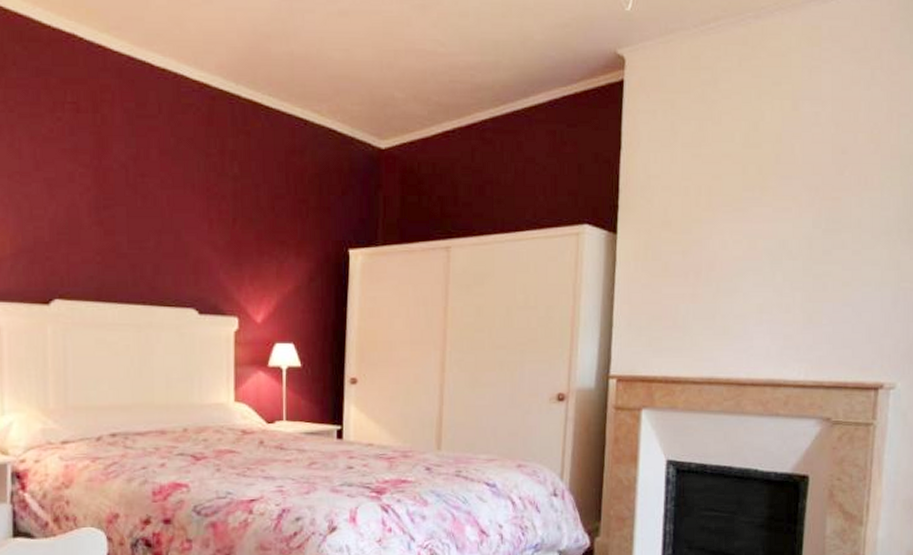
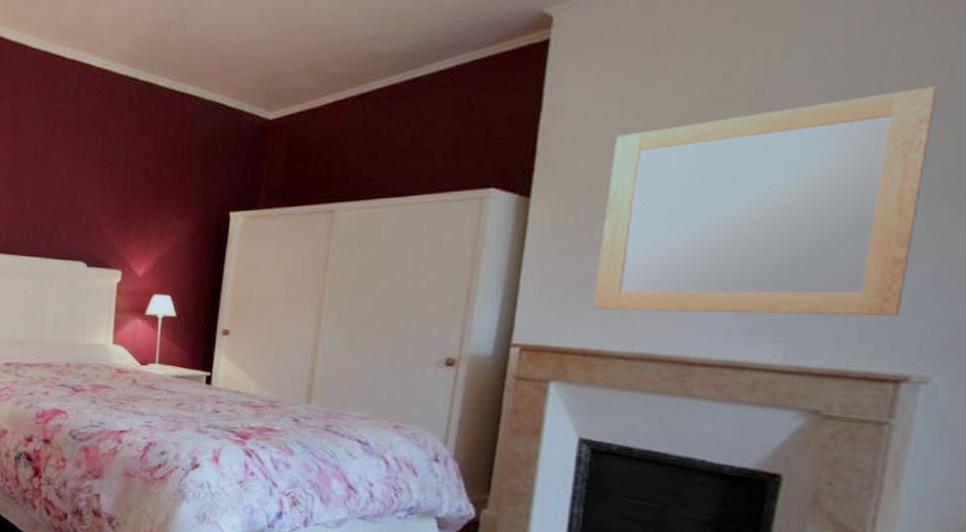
home mirror: none [670,140,890,339] -> present [592,86,938,316]

